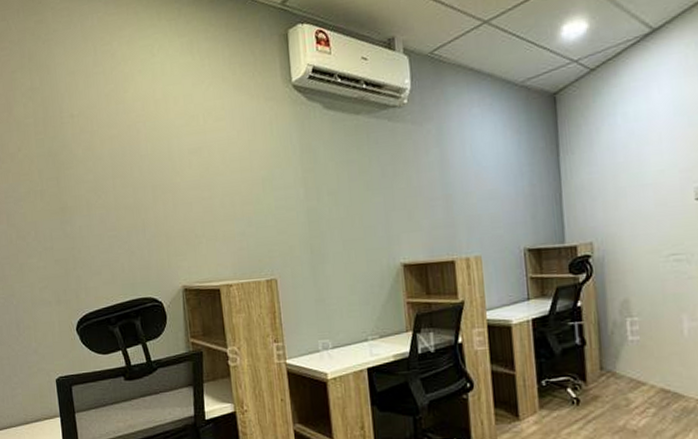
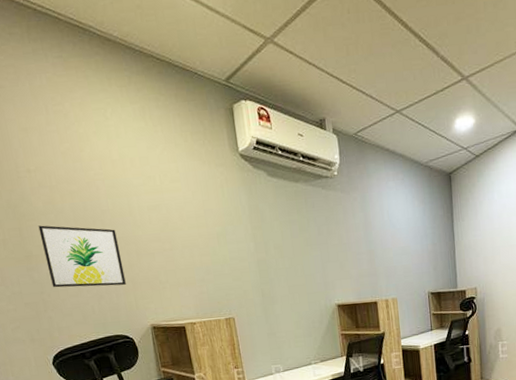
wall art: none [76,173,159,243] -> present [38,225,126,288]

